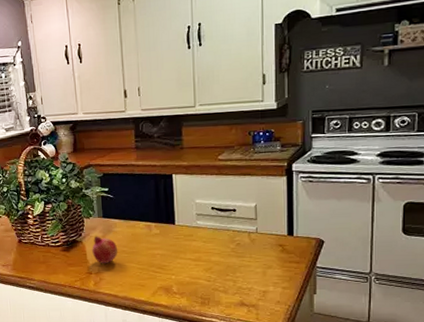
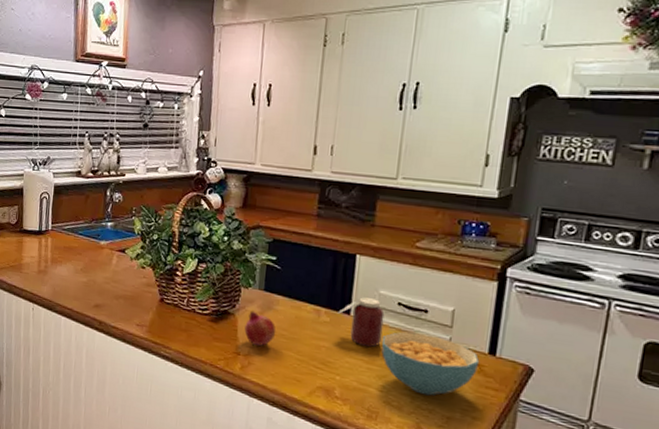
jar: none [165,208,203,247] -> present [338,297,385,347]
cereal bowl: none [203,229,282,277] -> present [381,332,480,396]

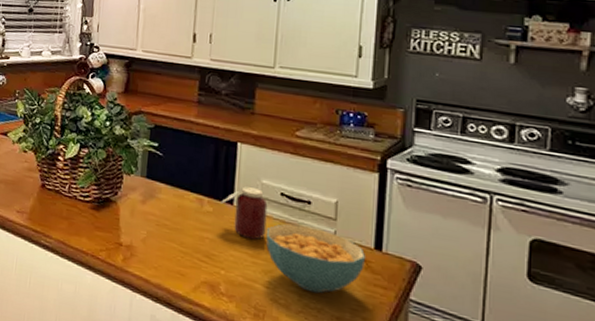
fruit: present [244,310,276,346] -> none [126,198,159,236]

